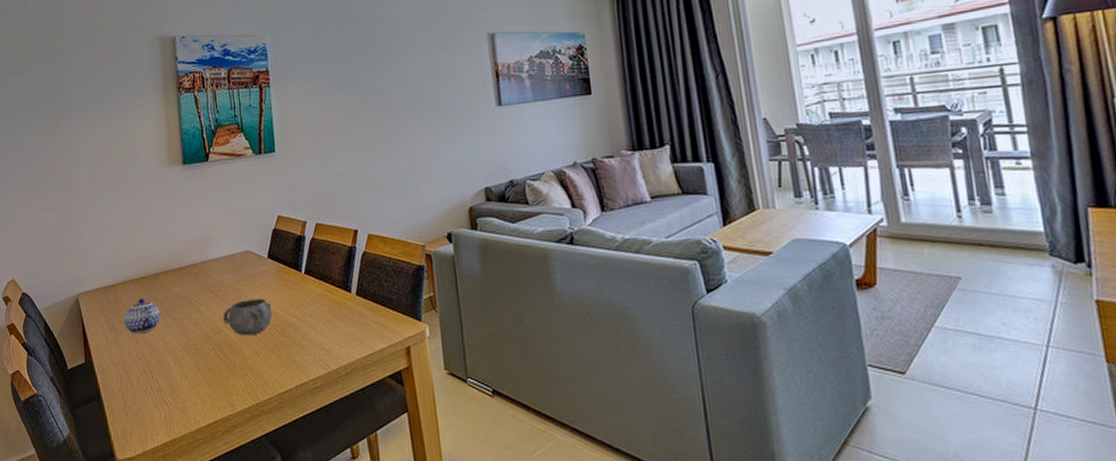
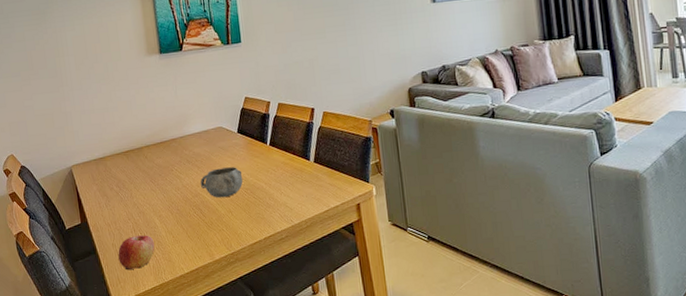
teapot: present [124,298,161,334] -> none [113,168,146,199]
apple: none [125,379,168,420] -> present [118,235,155,270]

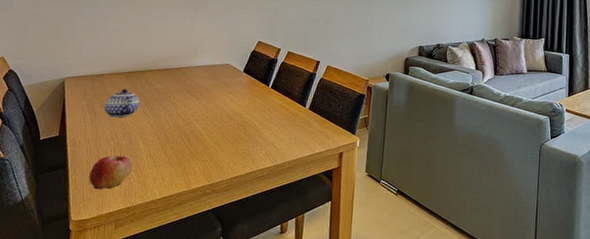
teapot: none [113,168,146,199] -> present [104,89,140,118]
decorative bowl: present [200,167,243,198] -> none [194,102,239,130]

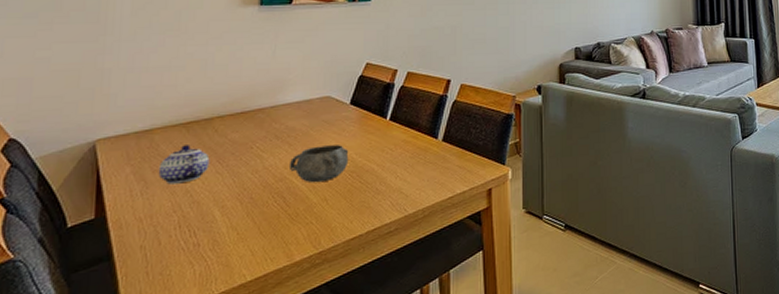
apple: present [89,155,133,189] -> none [146,232,208,281]
decorative bowl: none [194,102,239,130] -> present [288,145,349,183]

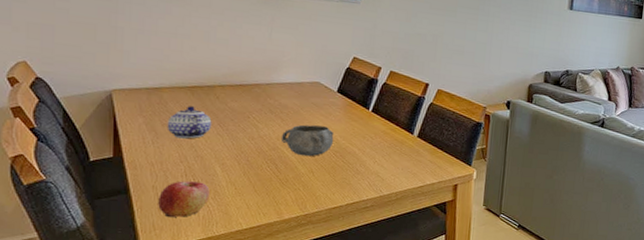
apple: none [146,232,208,281] -> present [158,181,210,217]

